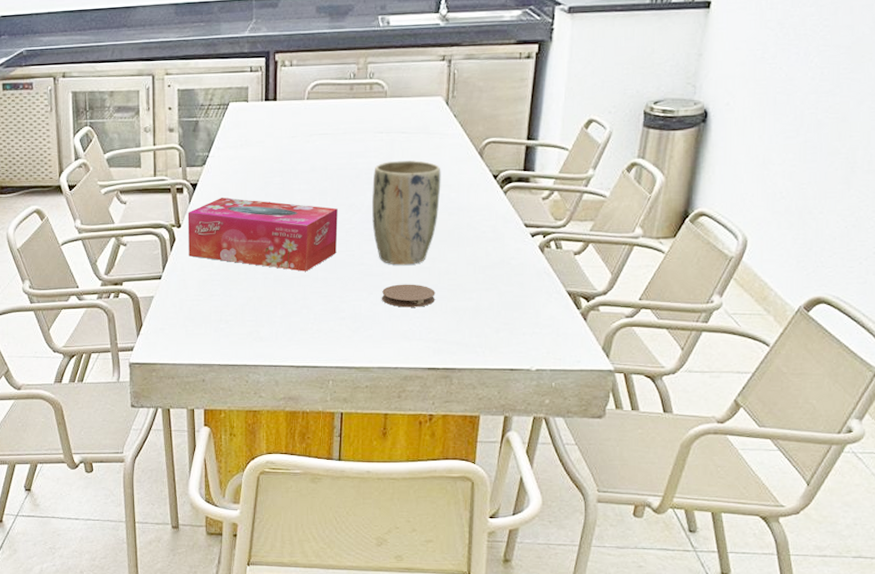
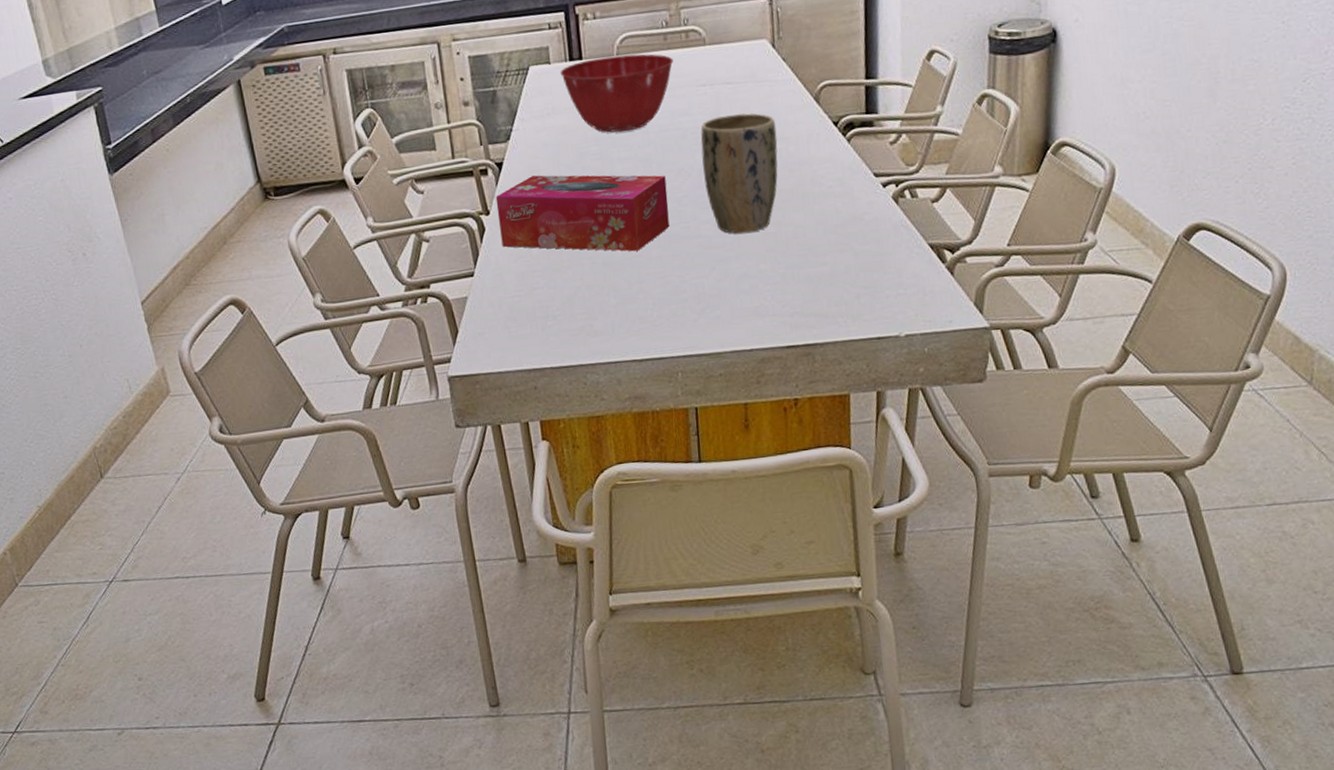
mixing bowl: none [256,99,357,167] -> present [560,54,674,133]
coaster: present [381,284,436,308] -> none [725,253,786,281]

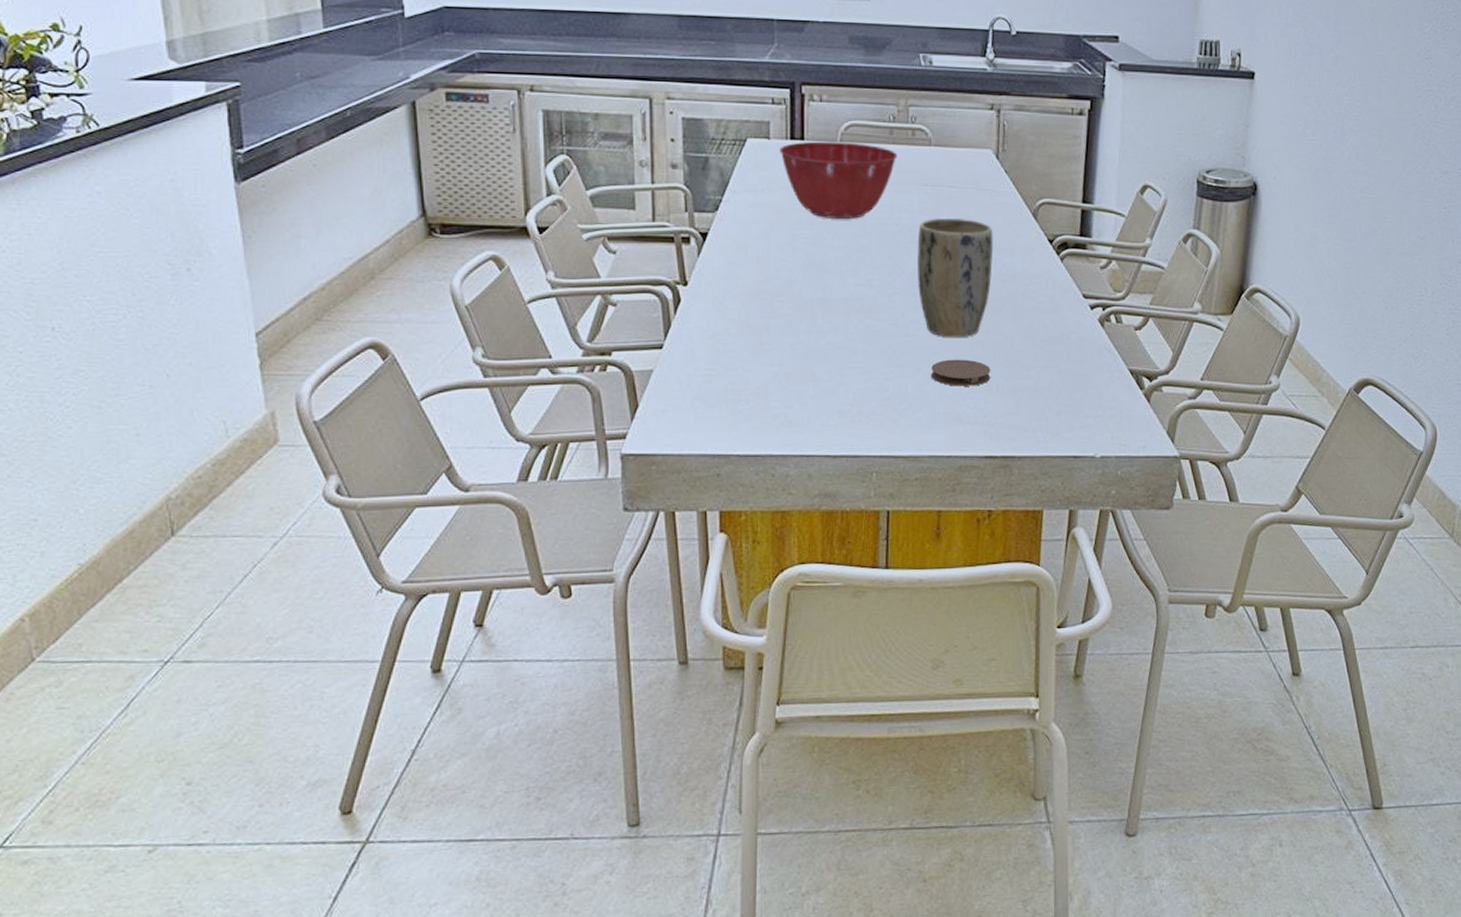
tissue box: present [495,175,670,252] -> none [696,251,879,343]
coaster: none [725,253,786,281] -> present [930,359,991,386]

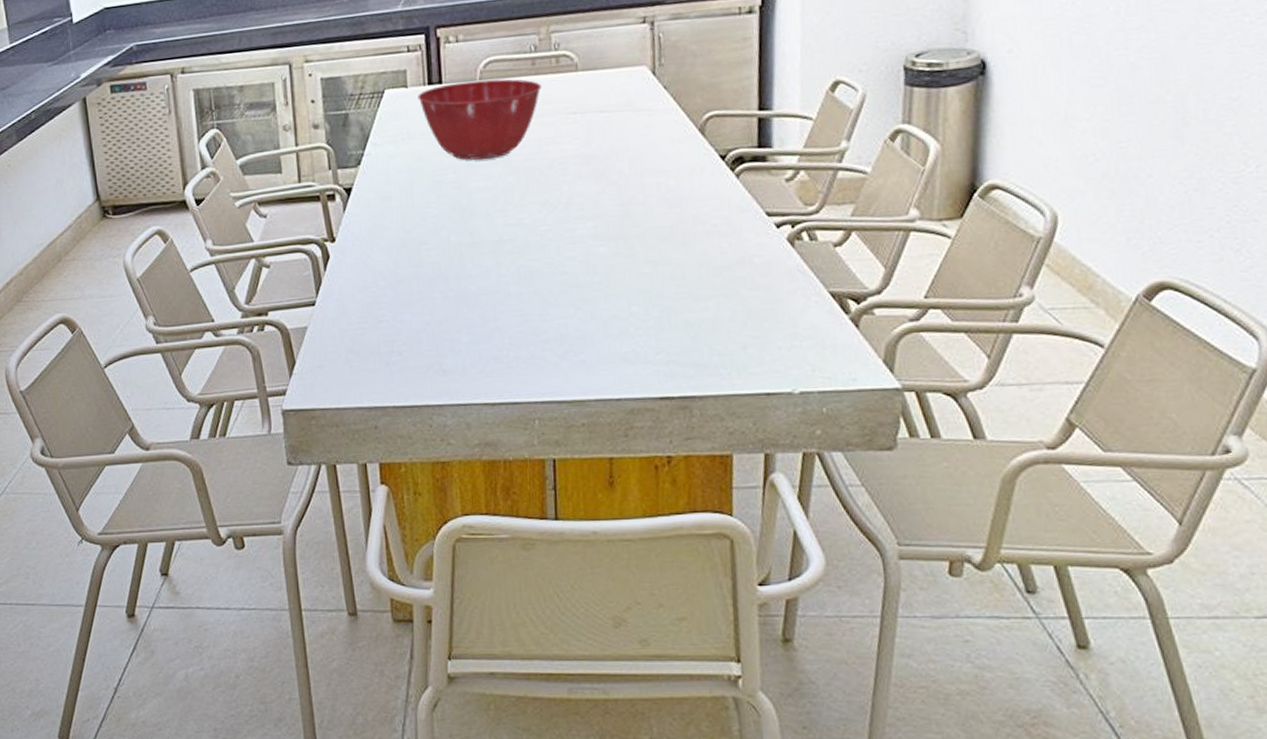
plant pot: present [917,218,993,337] -> none [569,143,656,272]
coaster: present [930,359,991,386] -> none [592,294,661,324]

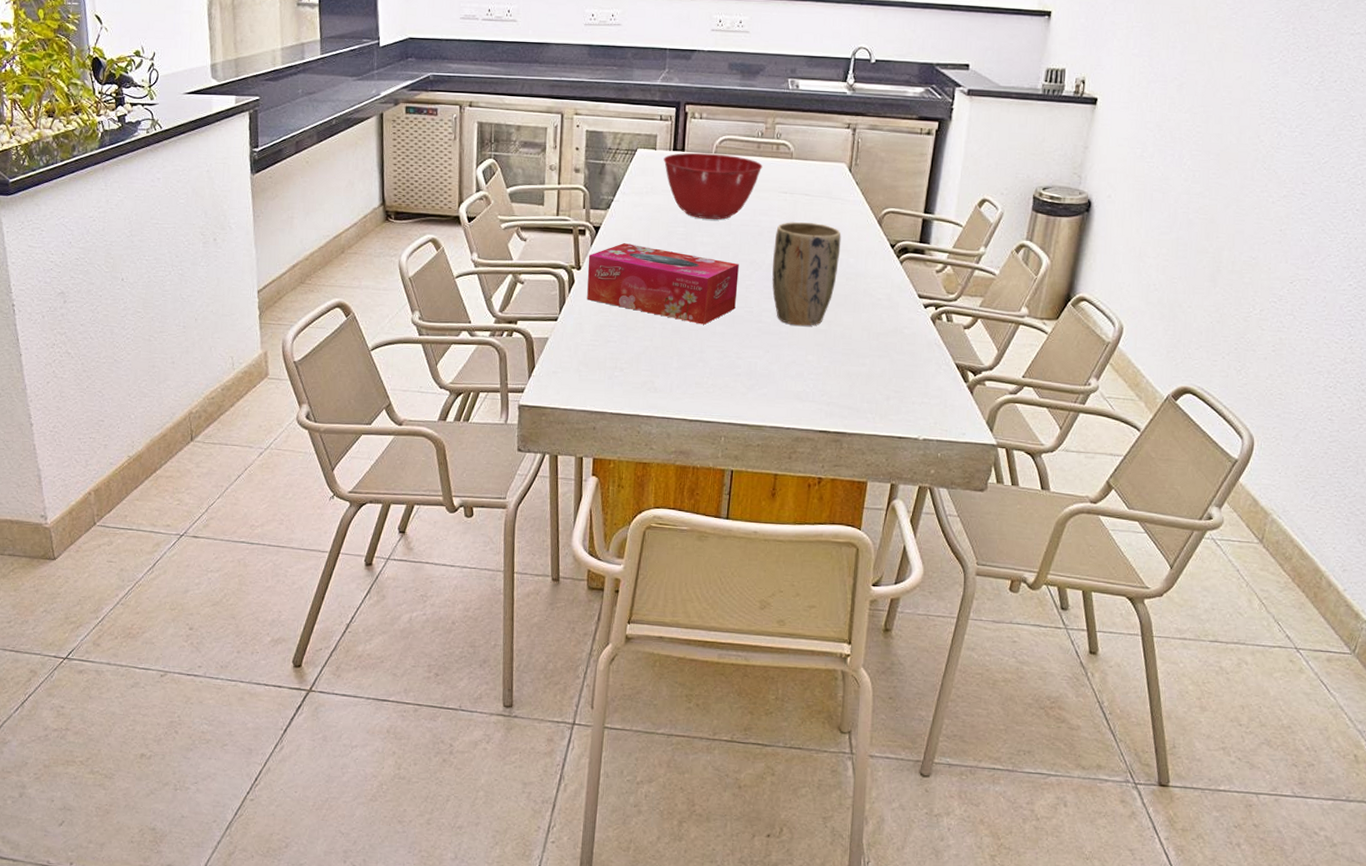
tissue box: none [342,202,531,287] -> present [587,243,739,325]
plant pot: none [569,143,656,272] -> present [772,222,841,326]

